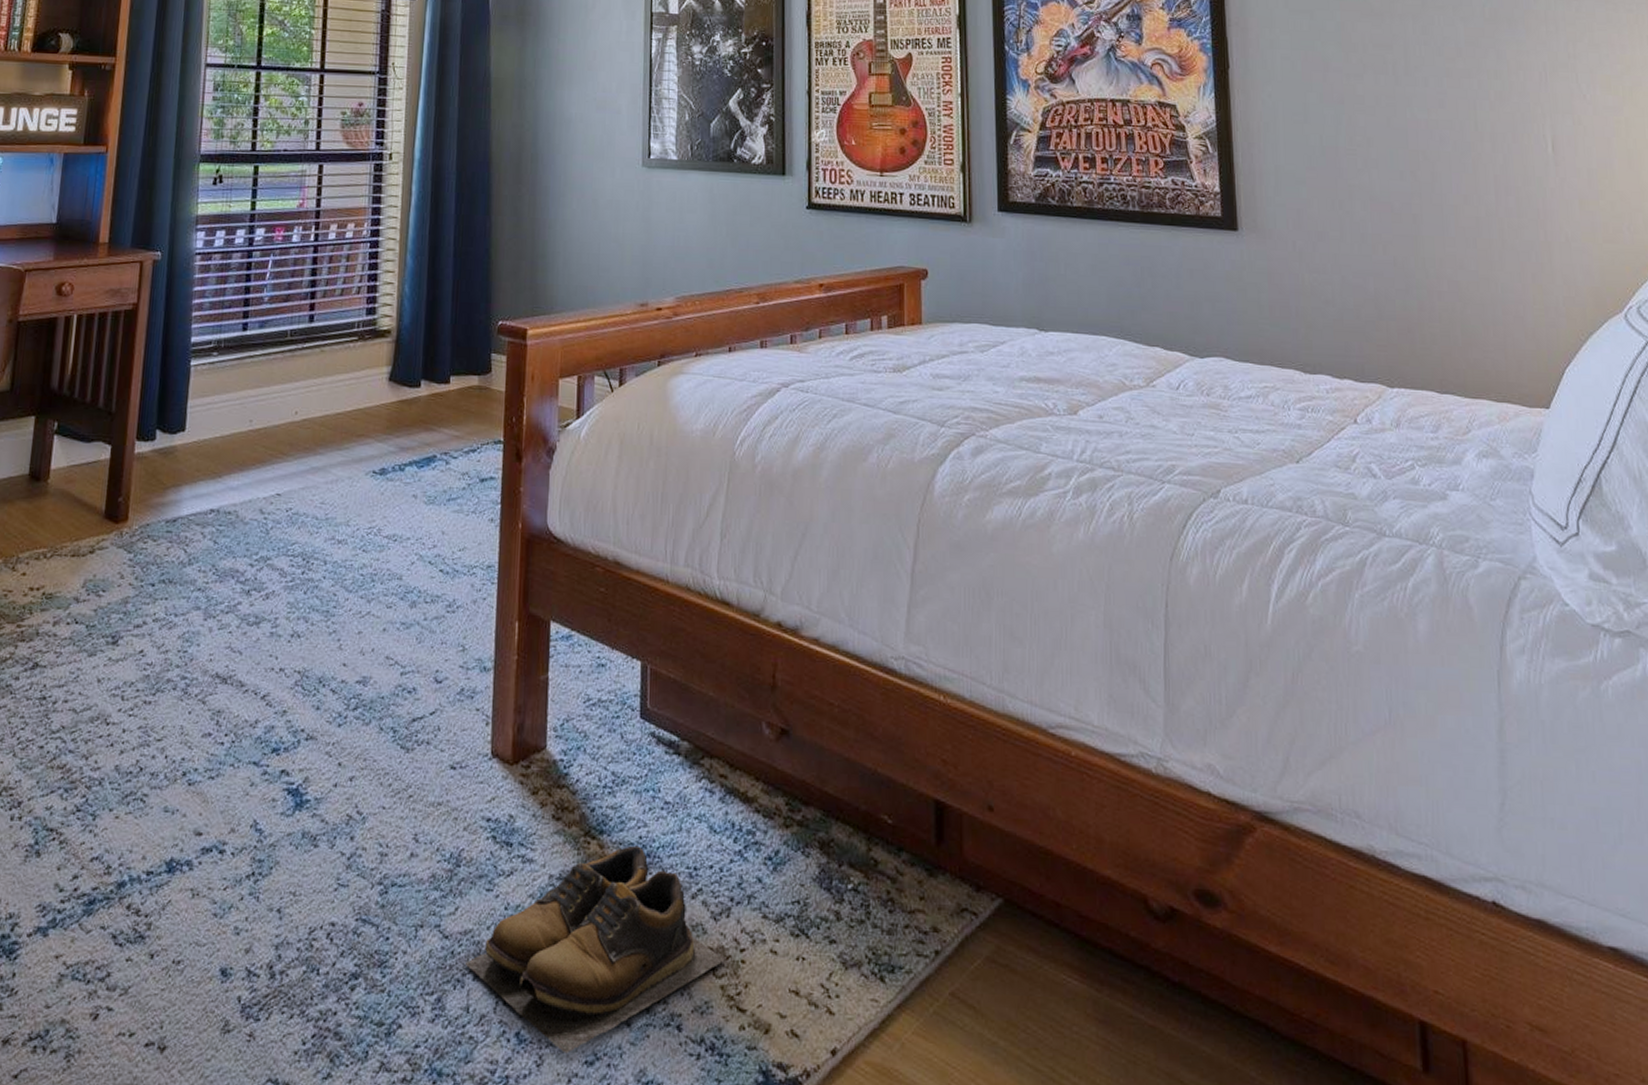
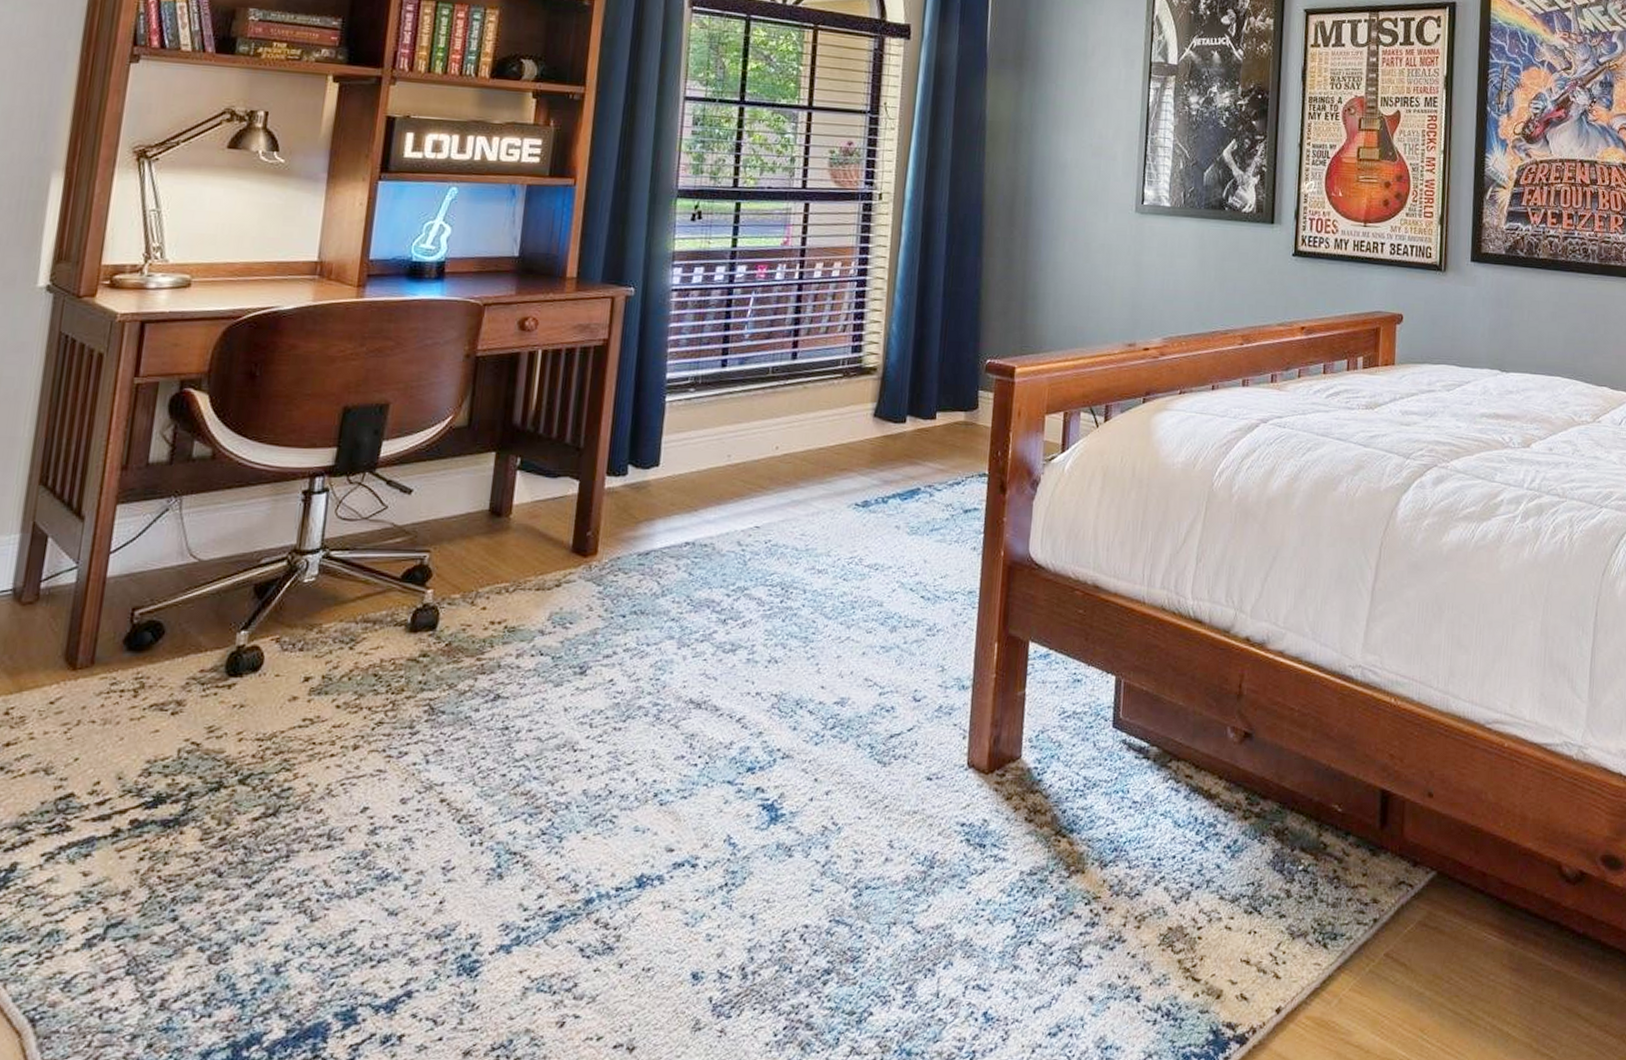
shoes: present [466,845,725,1054] -> none [937,841,1183,1028]

